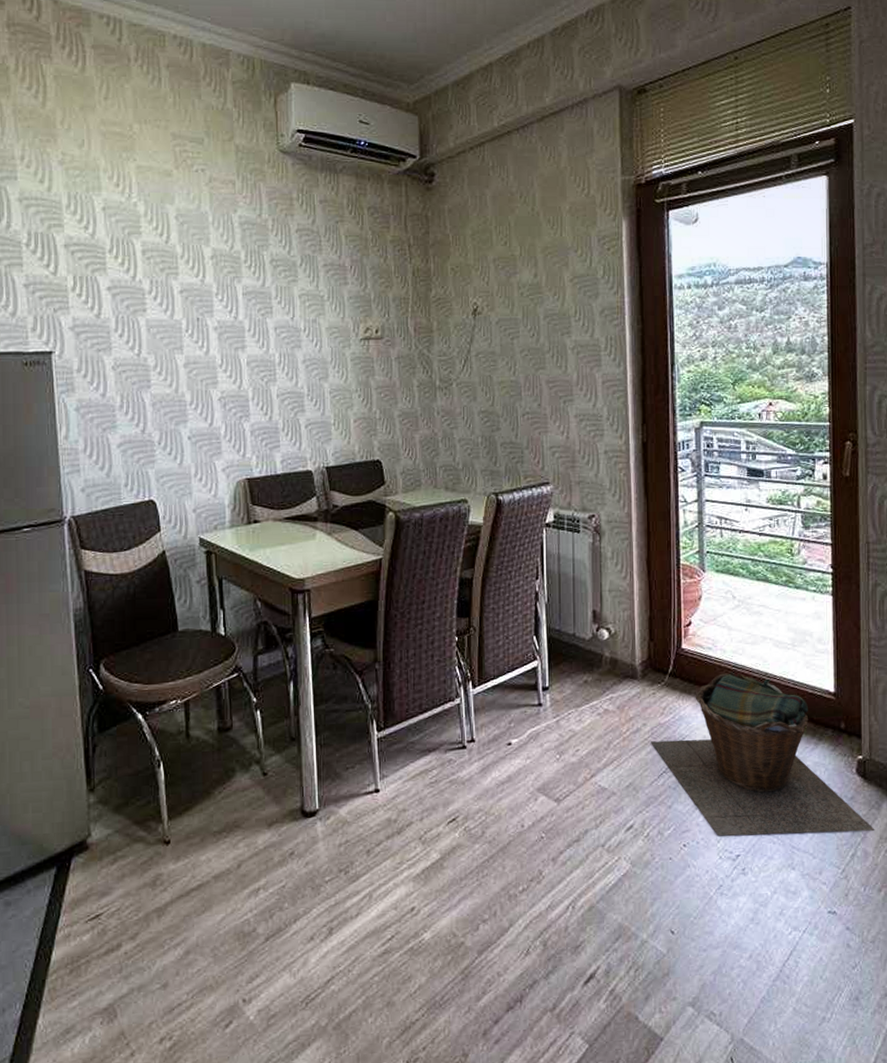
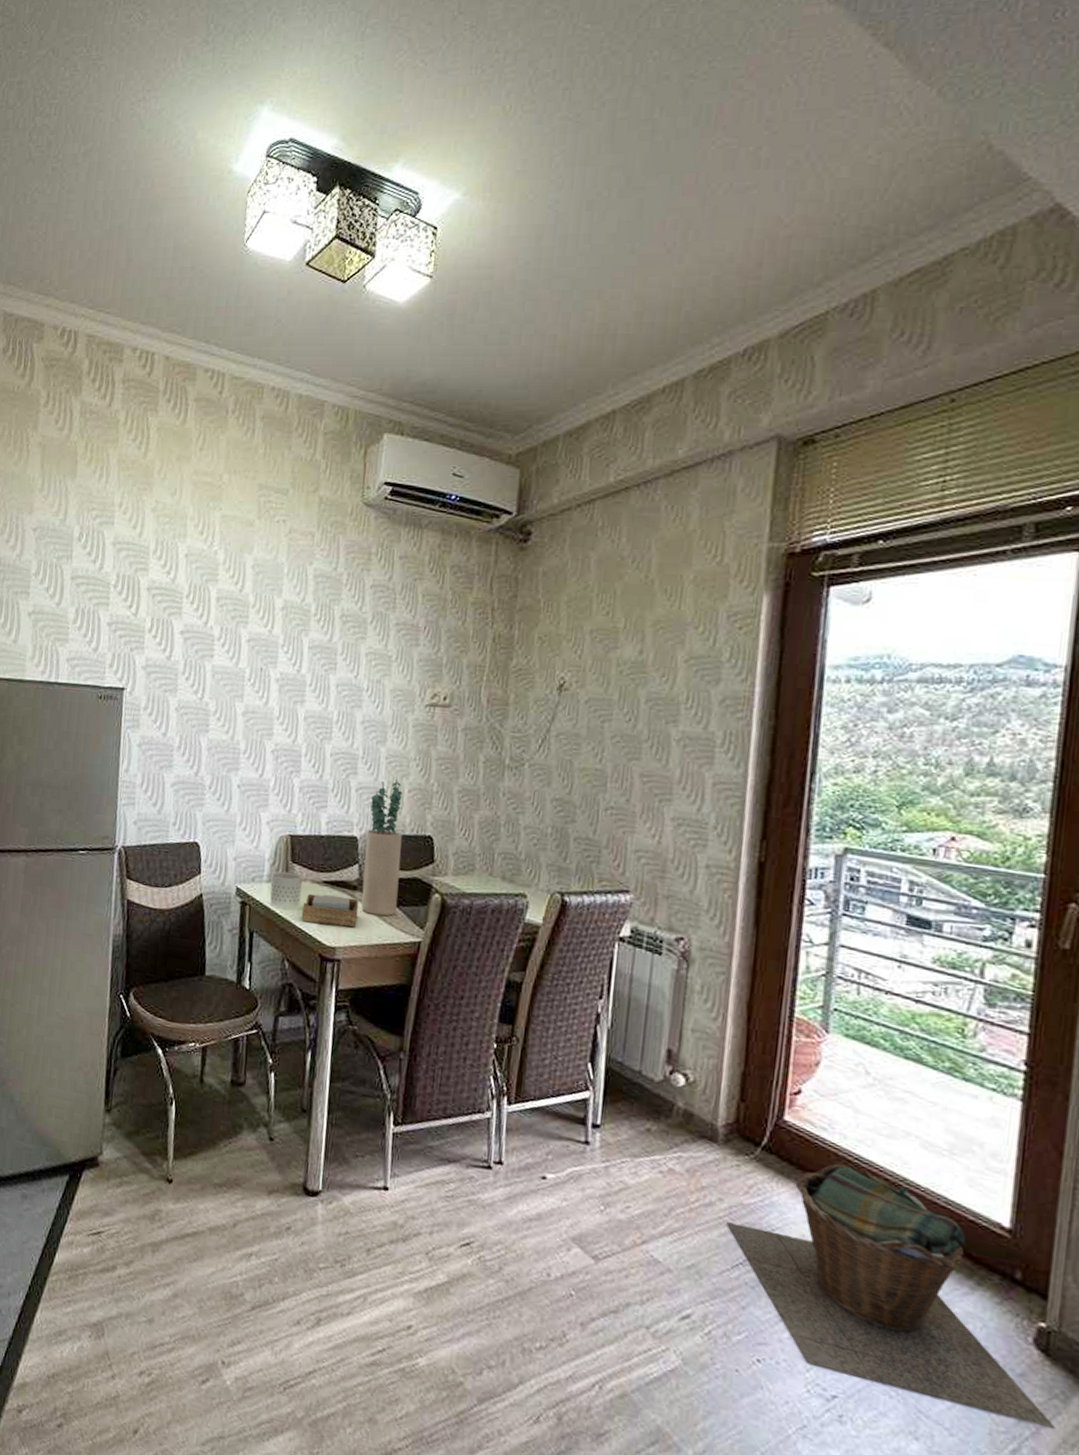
mug: none [233,514,266,552] -> present [269,871,303,911]
napkin holder: none [267,529,322,560] -> present [301,893,359,928]
vase: none [319,411,357,541] -> present [361,779,403,917]

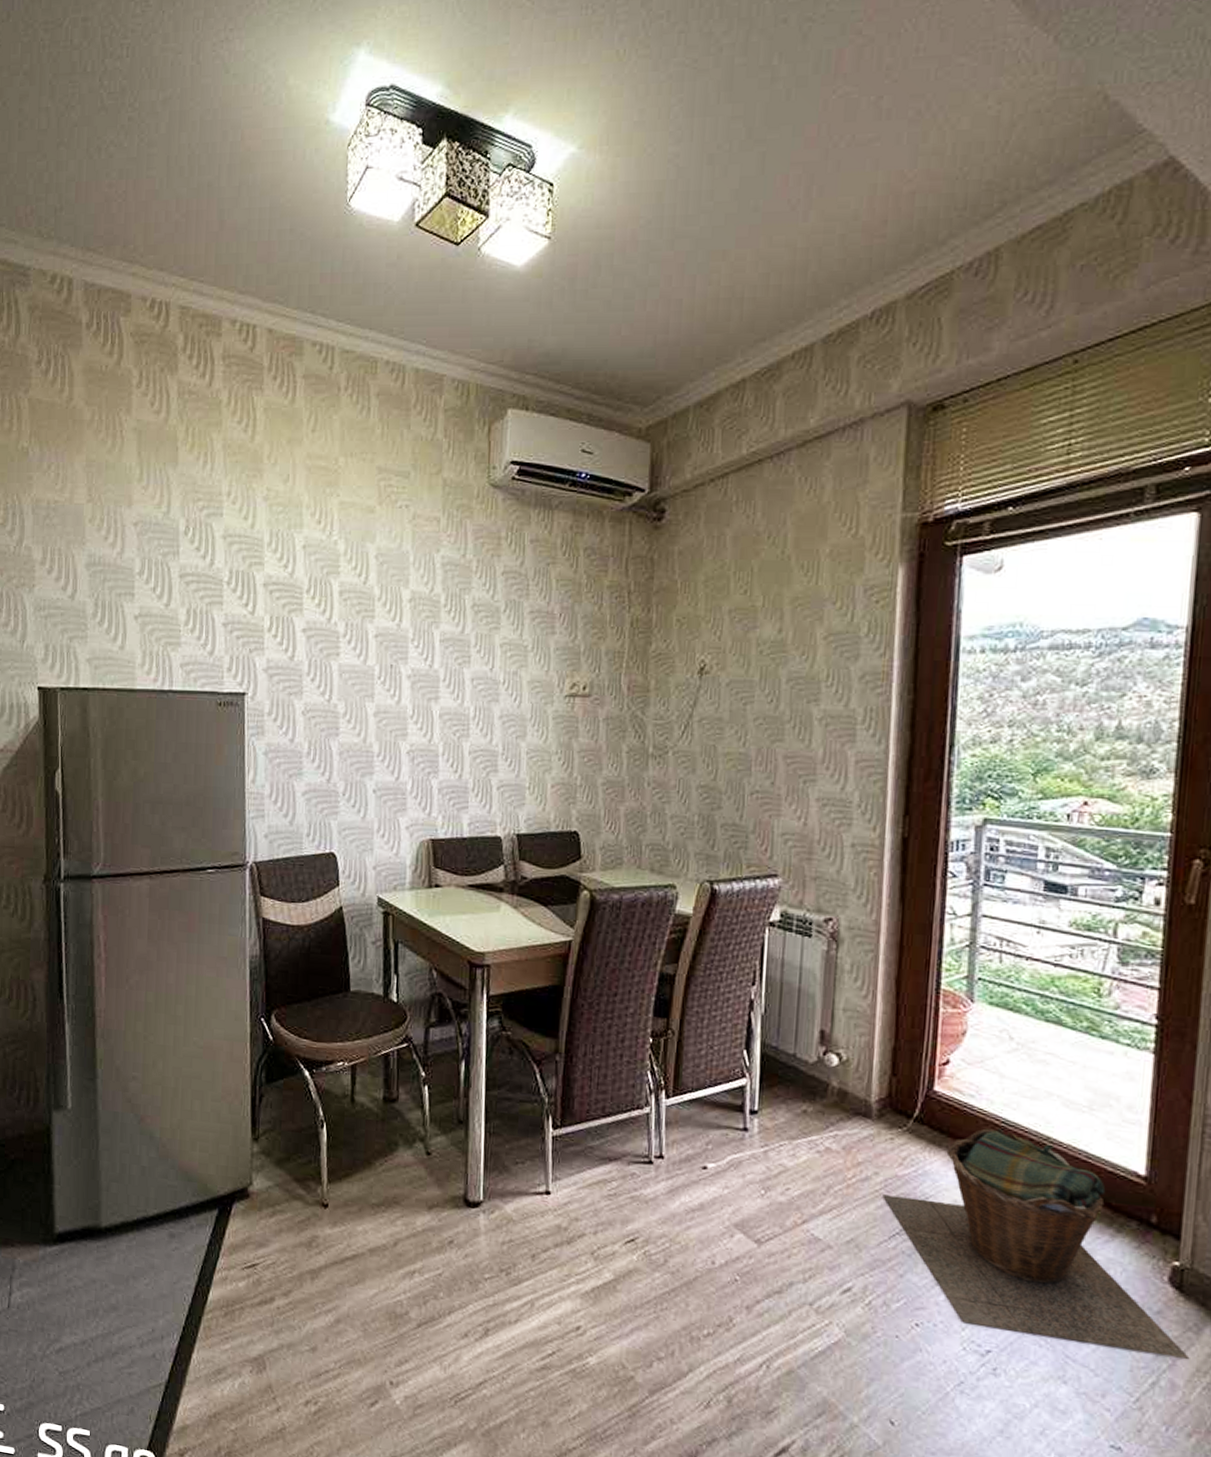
mug: present [269,871,303,911] -> none [413,877,447,918]
napkin holder: present [301,893,359,928] -> none [447,898,507,931]
vase: present [361,779,403,917] -> none [508,774,547,917]

